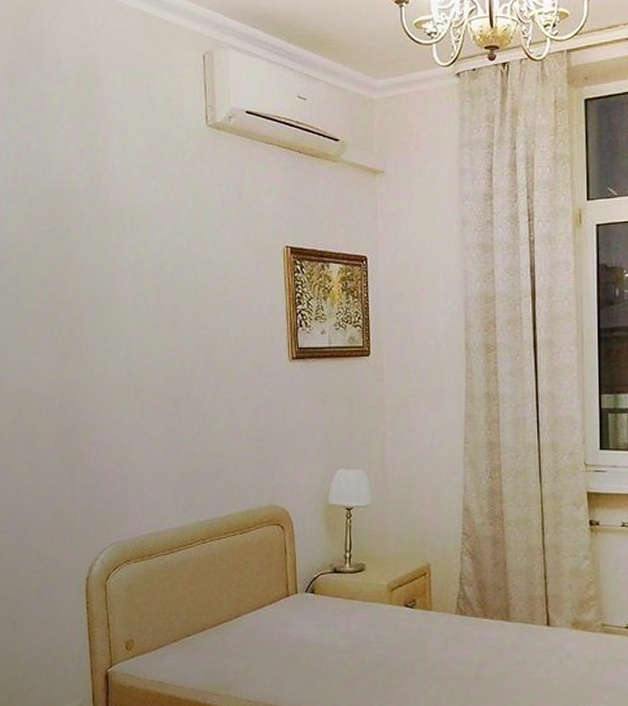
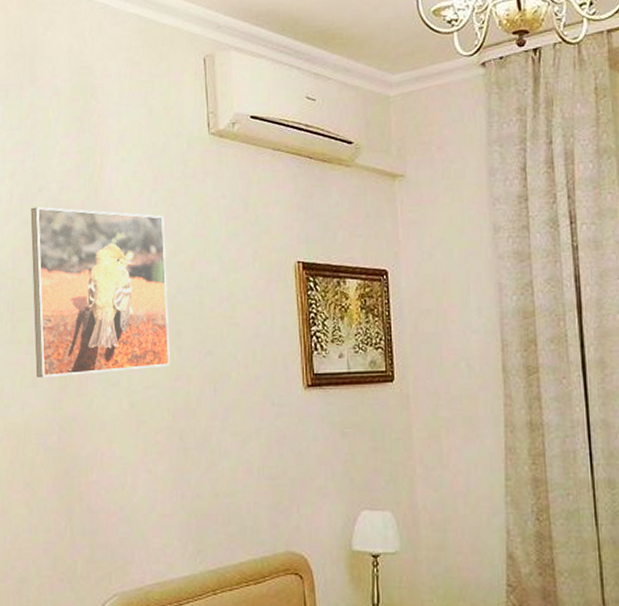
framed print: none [35,187,167,346] -> present [30,207,170,377]

